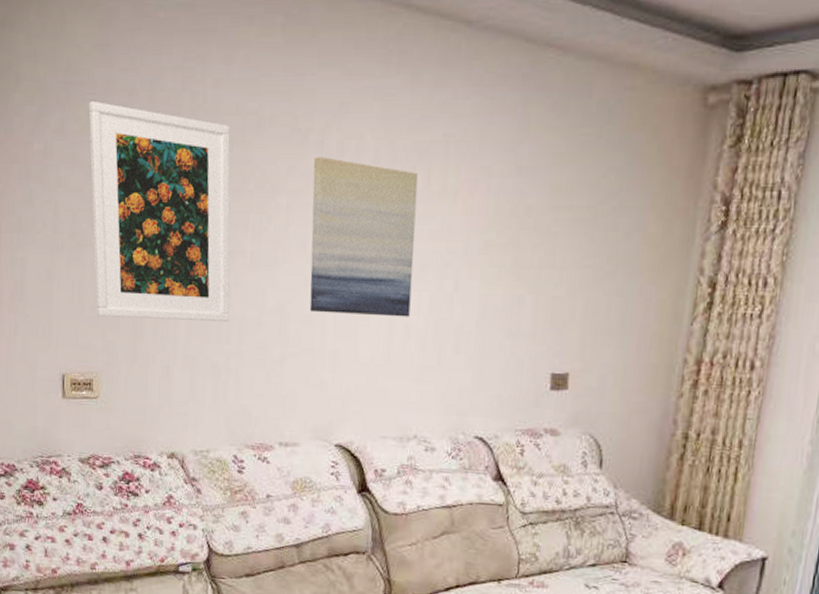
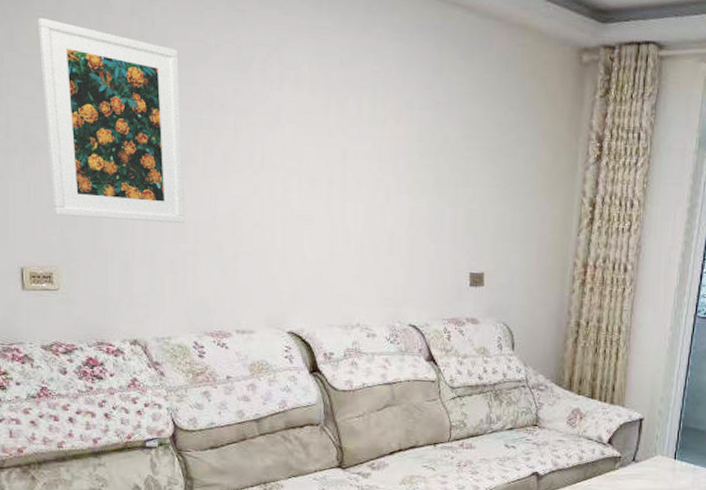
wall art: present [309,157,419,317] -> none [257,83,351,224]

